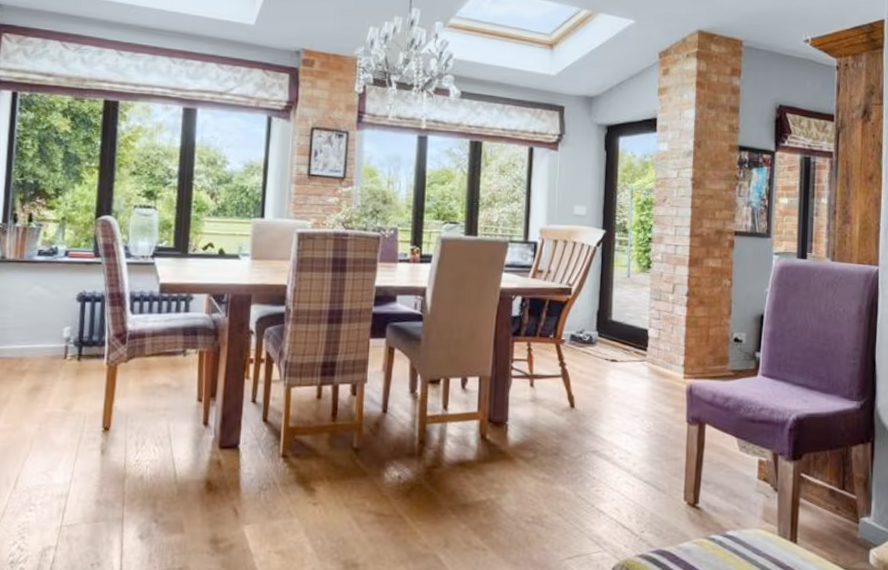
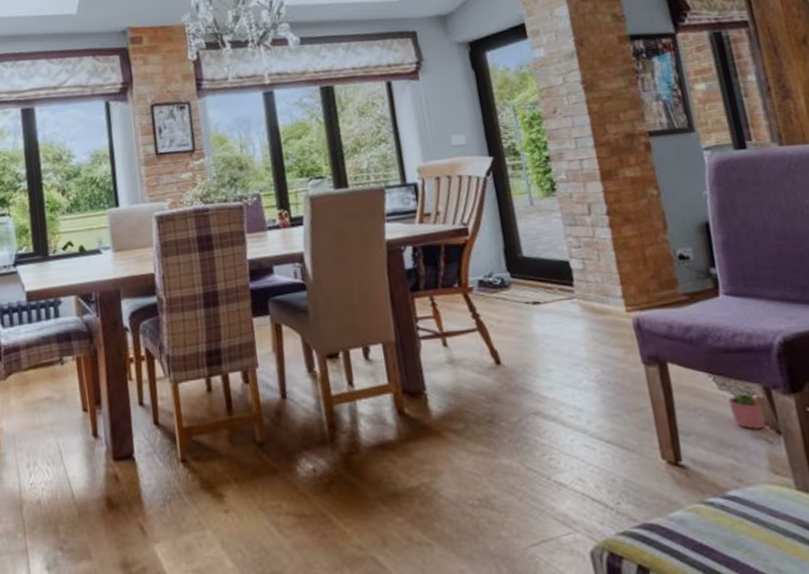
potted plant: none [733,437,770,485] -> present [706,374,767,429]

